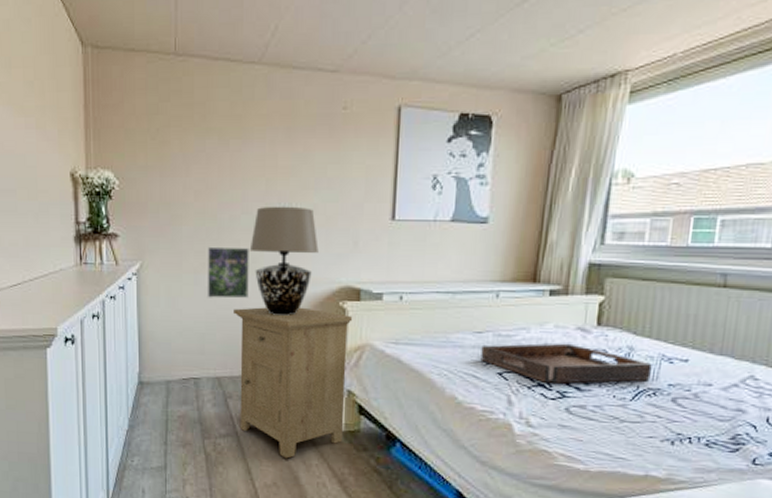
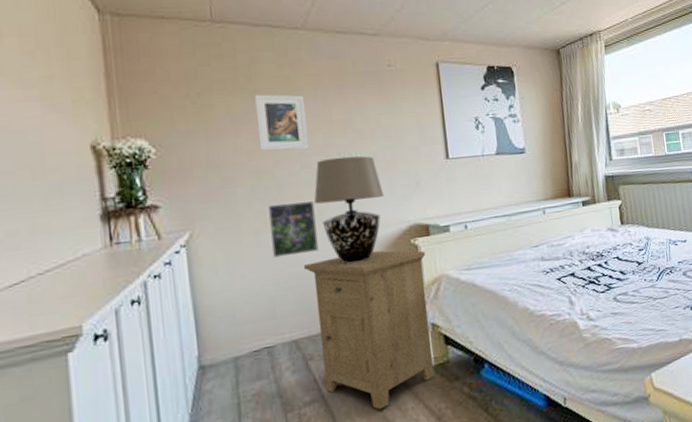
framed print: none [206,133,252,195] -> present [254,94,309,152]
serving tray: present [480,343,652,384] -> none [540,242,666,280]

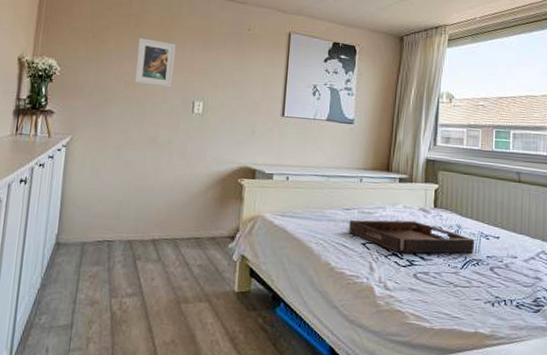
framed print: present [267,200,319,258] -> none [126,127,167,172]
nightstand: present [304,250,434,410] -> none [145,180,249,317]
table lamp: present [313,156,384,264] -> none [166,98,224,189]
serving tray: none [540,242,666,280] -> present [349,220,474,254]

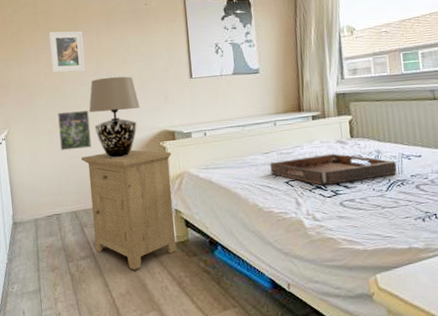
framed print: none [126,127,167,172] -> present [57,109,92,151]
nightstand: none [145,180,249,317] -> present [81,149,176,270]
table lamp: none [166,98,224,189] -> present [88,76,140,158]

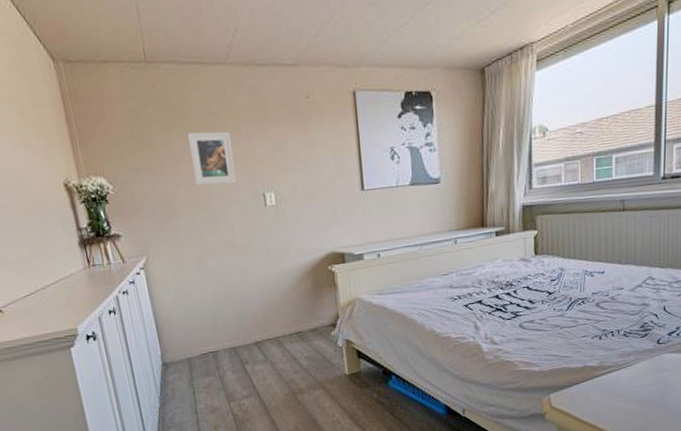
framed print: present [57,109,92,151] -> none [205,230,249,280]
nightstand: present [81,149,176,270] -> none [238,275,347,406]
table lamp: present [88,76,140,158] -> none [243,188,304,286]
serving tray: present [270,153,397,185] -> none [449,272,579,307]

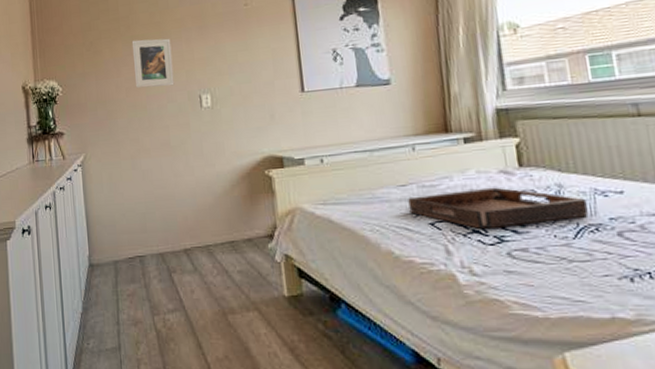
serving tray: none [449,272,579,307] -> present [408,187,589,229]

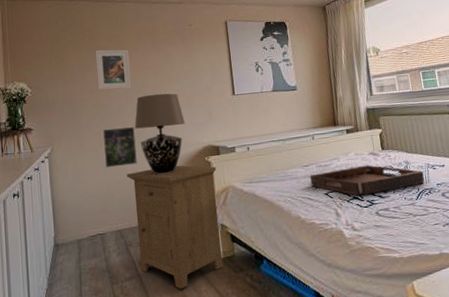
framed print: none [140,131,181,180] -> present [102,126,137,168]
nightstand: none [169,179,287,330] -> present [127,165,222,290]
table lamp: none [177,90,240,189] -> present [134,93,185,174]

